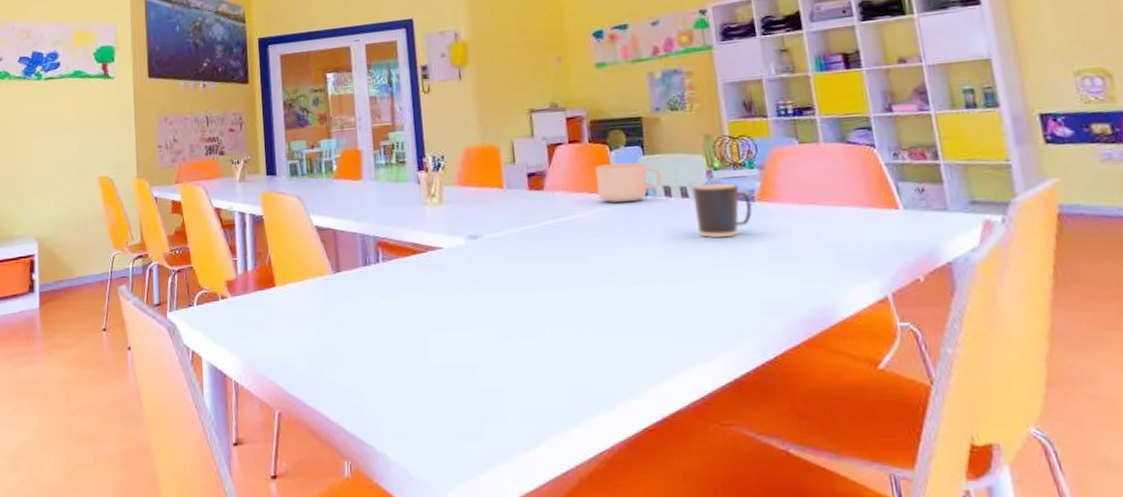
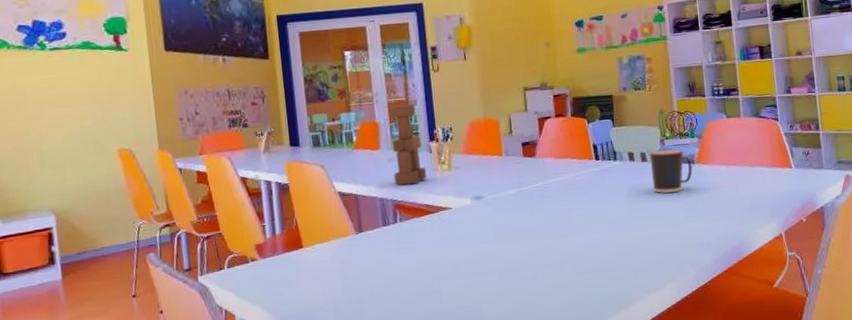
toy blocks: none [374,129,415,220] -> present [389,103,427,185]
cup: present [595,162,662,203] -> none [576,133,627,167]

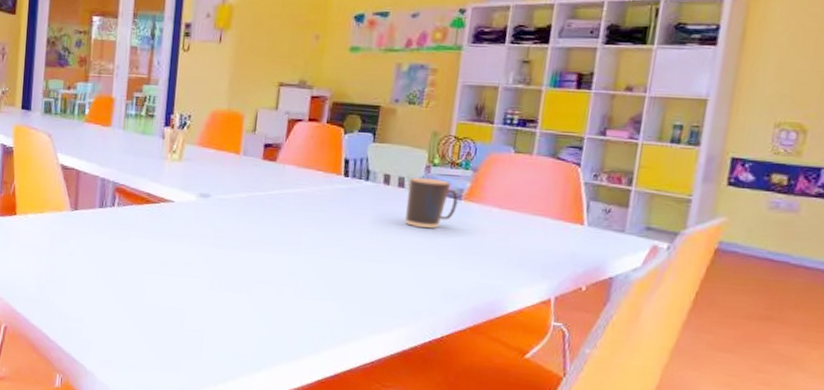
toy blocks: present [389,103,427,185] -> none [119,81,157,170]

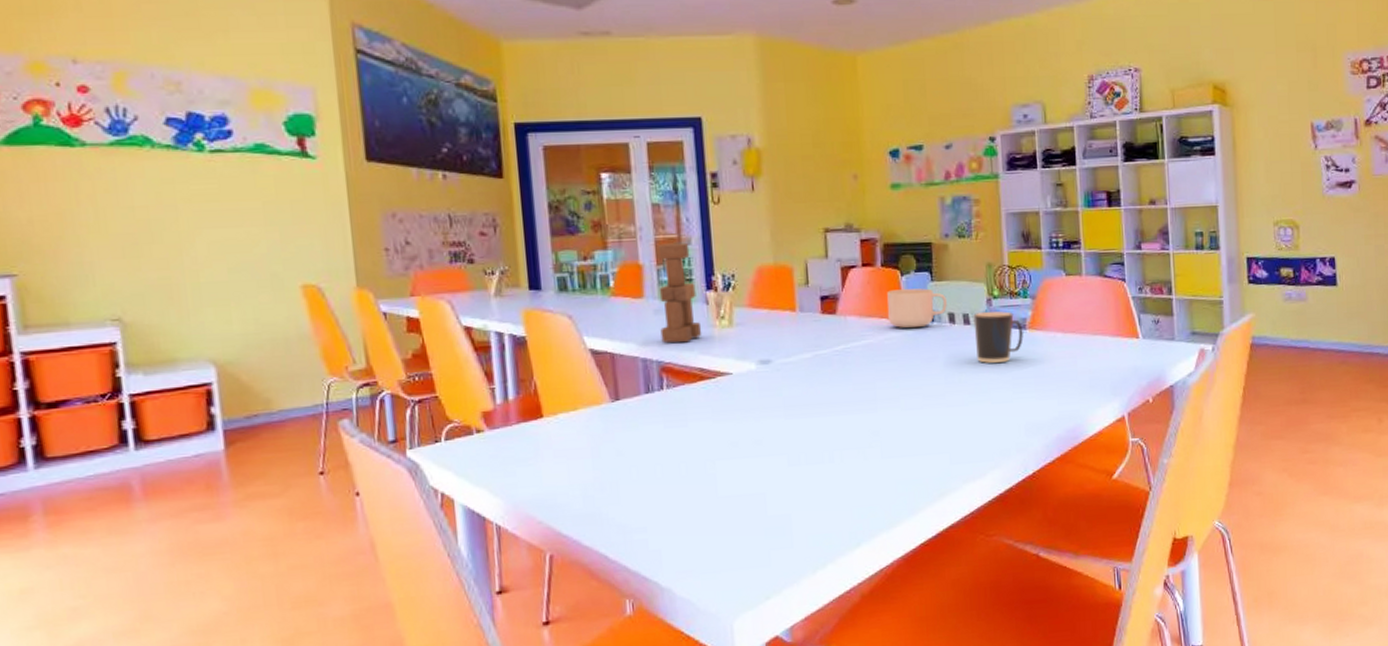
toy blocks: none [119,81,157,170] -> present [657,242,702,343]
cup: none [324,146,385,185] -> present [886,288,947,329]

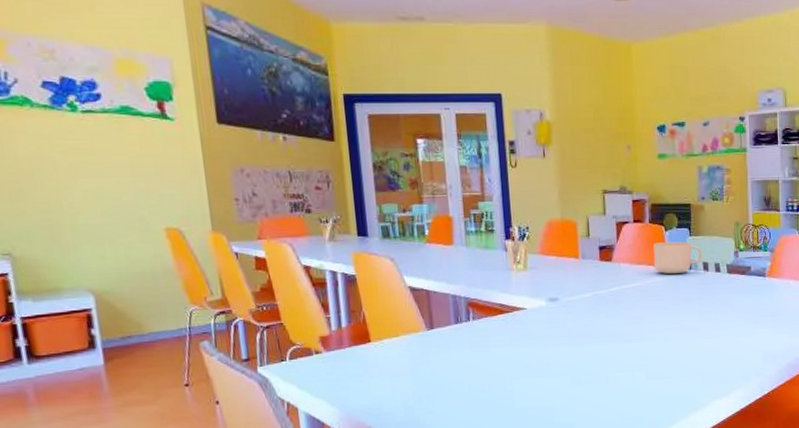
toy blocks: present [657,242,702,343] -> none [464,199,502,283]
mug: present [973,311,1025,363] -> none [723,262,764,304]

